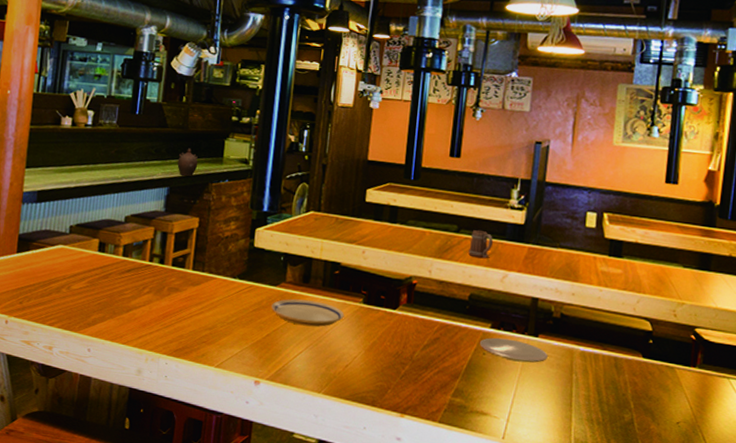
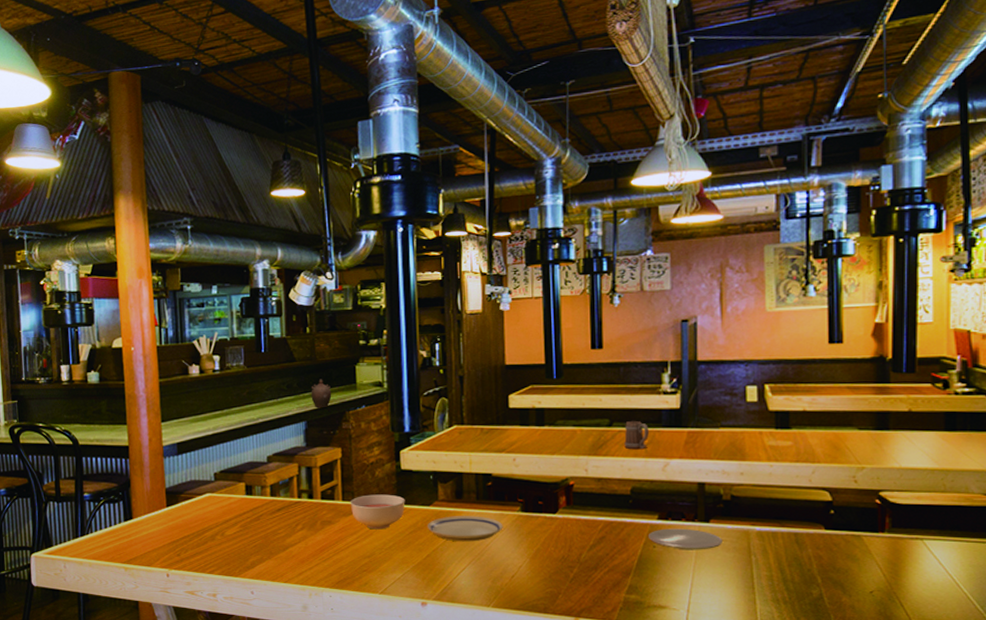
bowl: none [199,267,254,304] -> present [350,494,405,530]

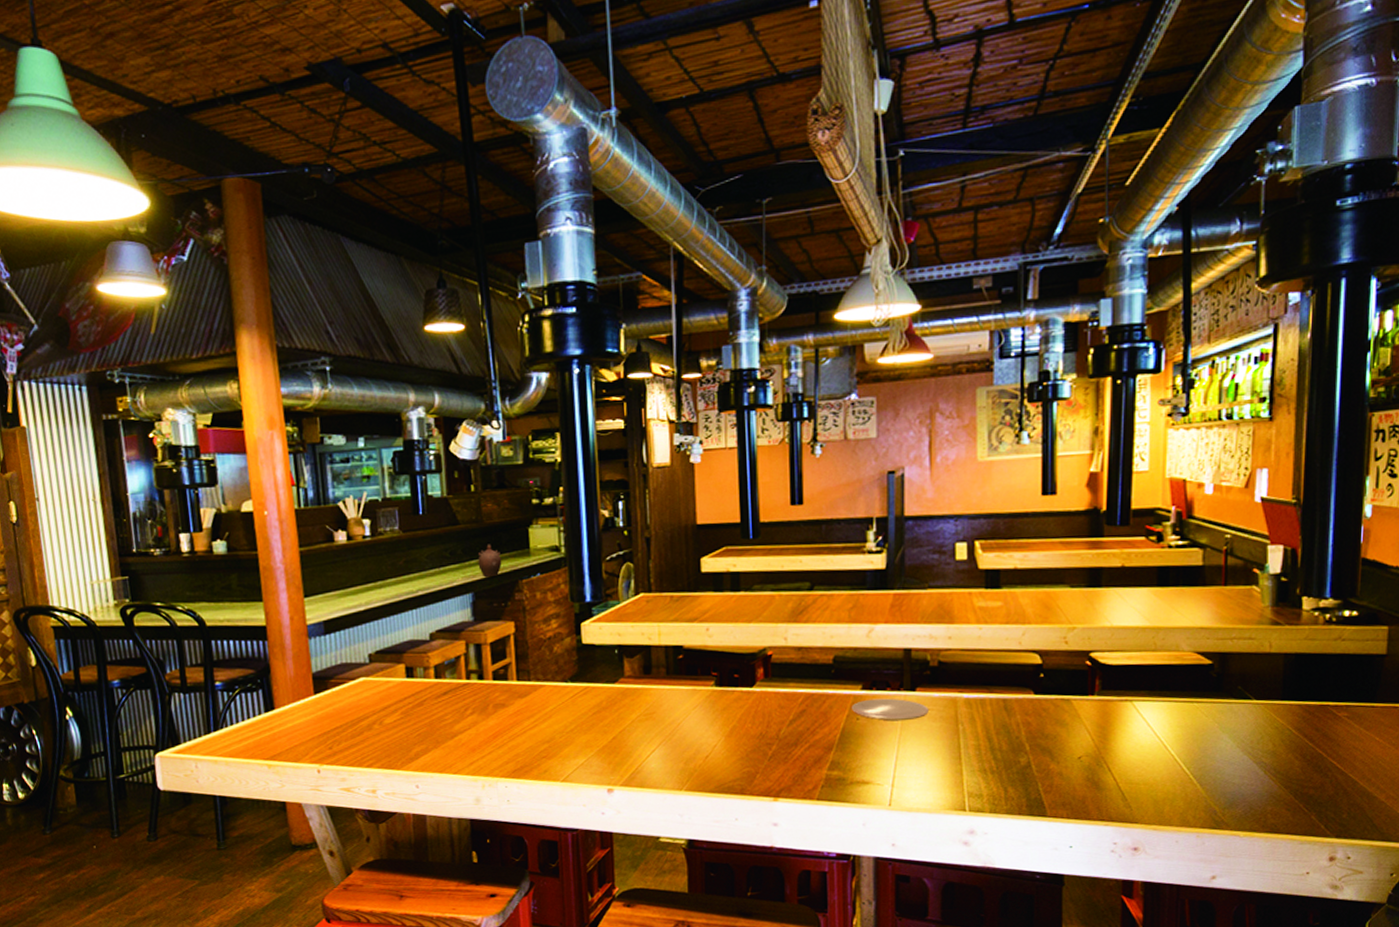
bowl: present [350,494,405,530] -> none [525,672,588,712]
plate: present [427,516,503,542] -> none [612,692,696,722]
beer mug: present [624,421,649,450] -> none [826,584,852,615]

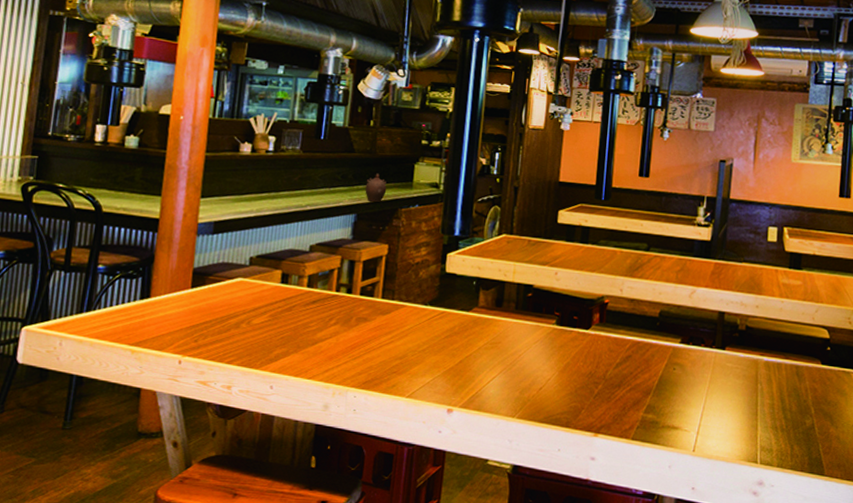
plate: present [851,698,929,722] -> none [669,352,734,376]

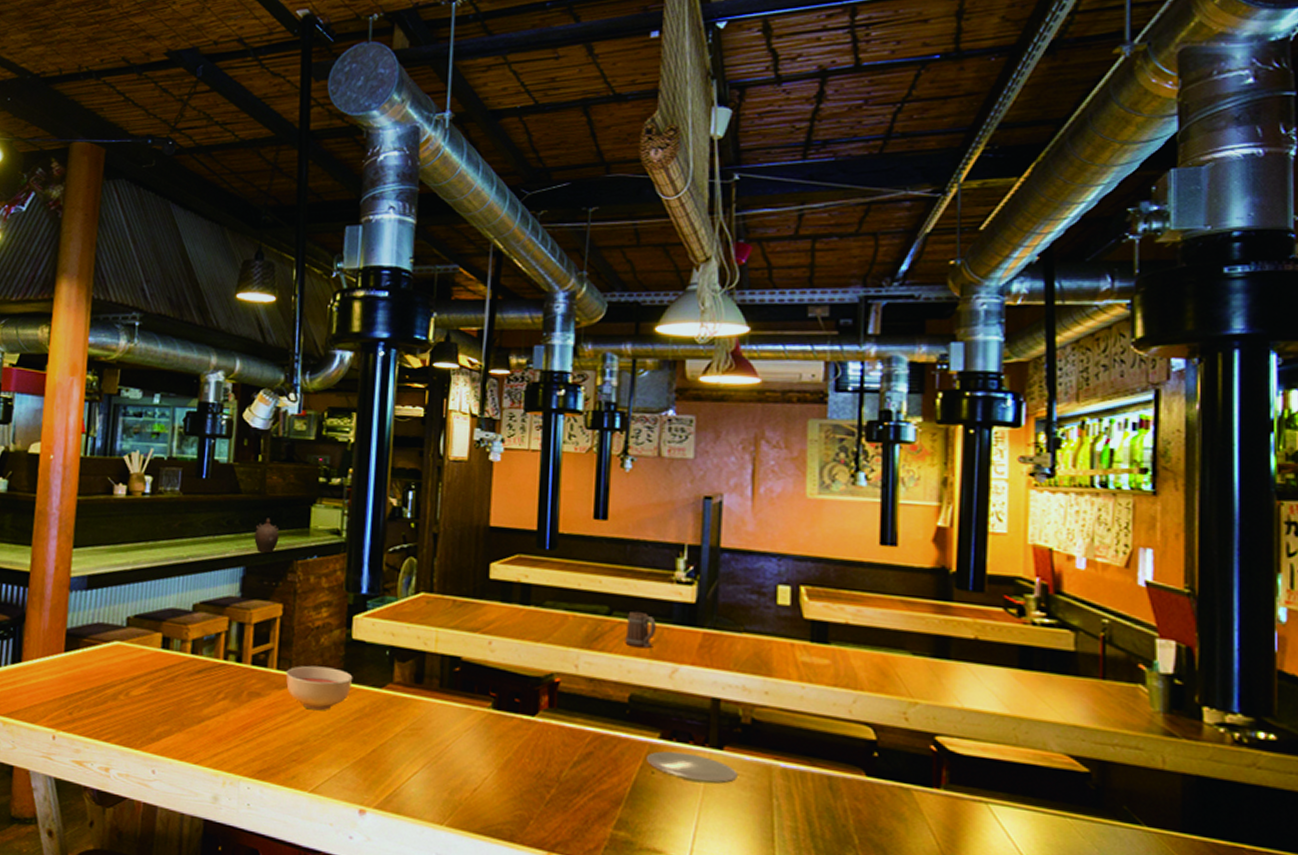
bowl: none [389,295,446,331] -> present [285,665,353,711]
beer mug: none [658,248,681,276] -> present [625,612,656,649]
plate: none [669,352,734,376] -> present [645,751,738,784]

